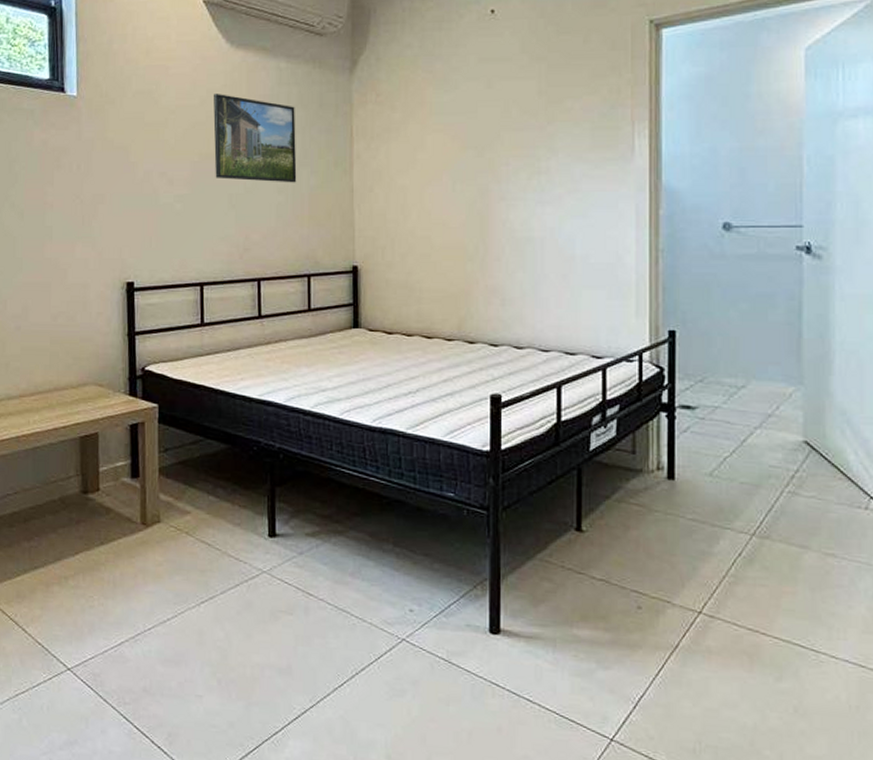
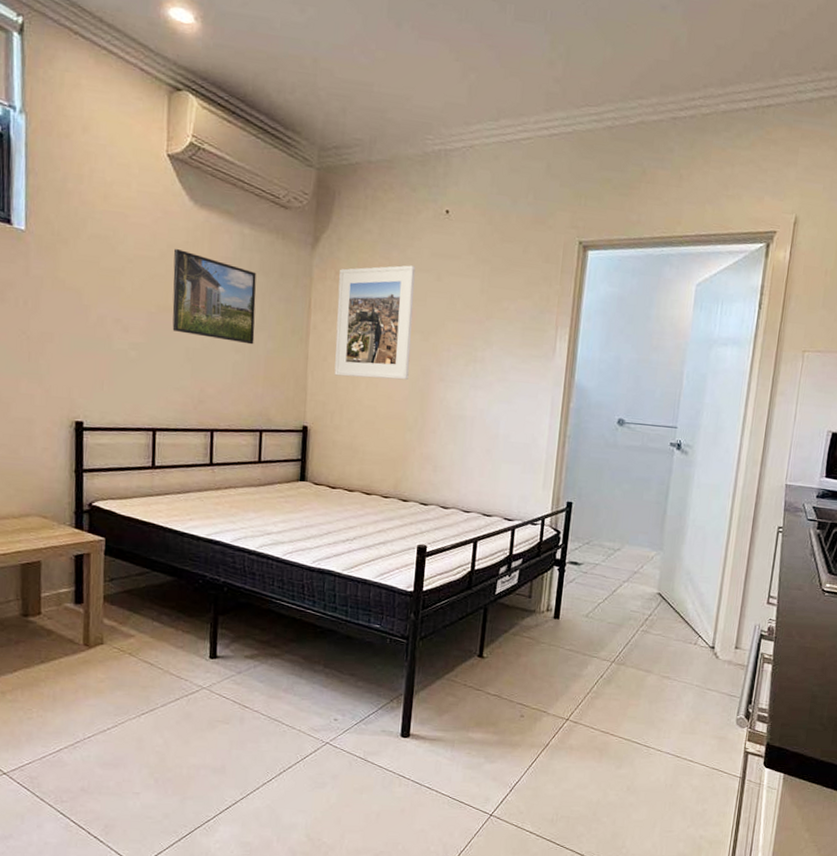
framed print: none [380,75,464,207] -> present [334,265,416,381]

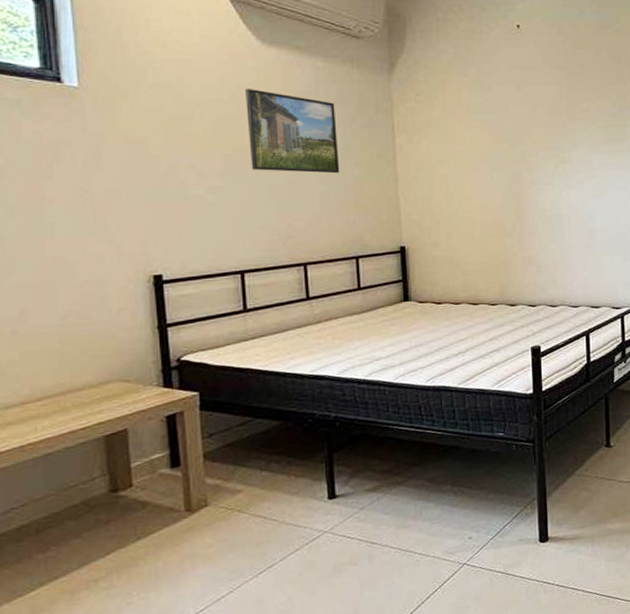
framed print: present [334,265,416,381] -> none [420,79,501,193]

